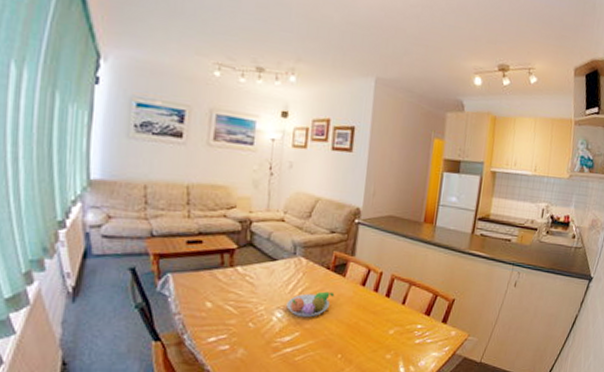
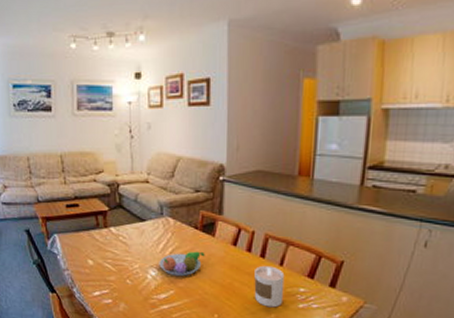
candle: none [377,304,406,345] -> present [254,265,285,308]

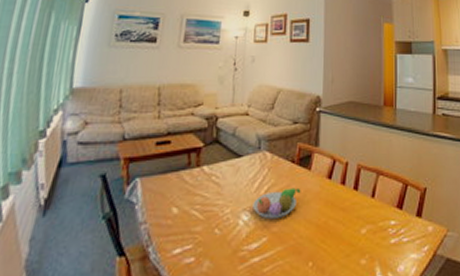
candle: present [254,265,285,308] -> none [348,198,377,247]

